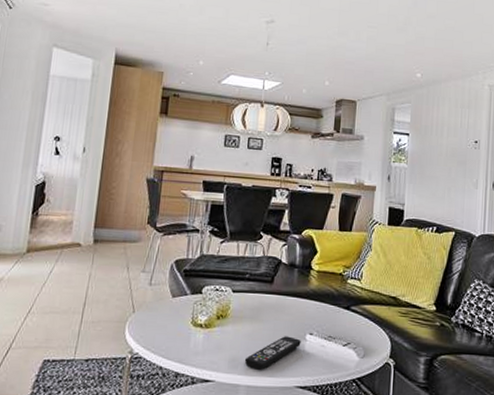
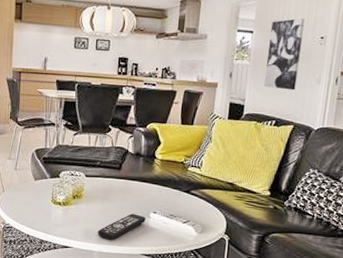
wall art: none [422,122,459,195] -> present [263,18,306,91]

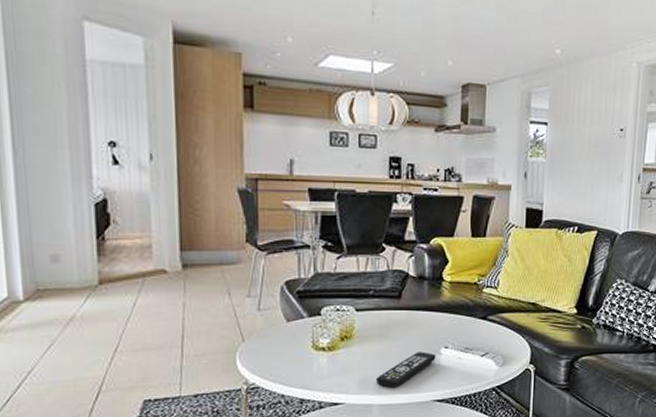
wall art: present [263,18,306,91] -> none [562,108,603,191]

